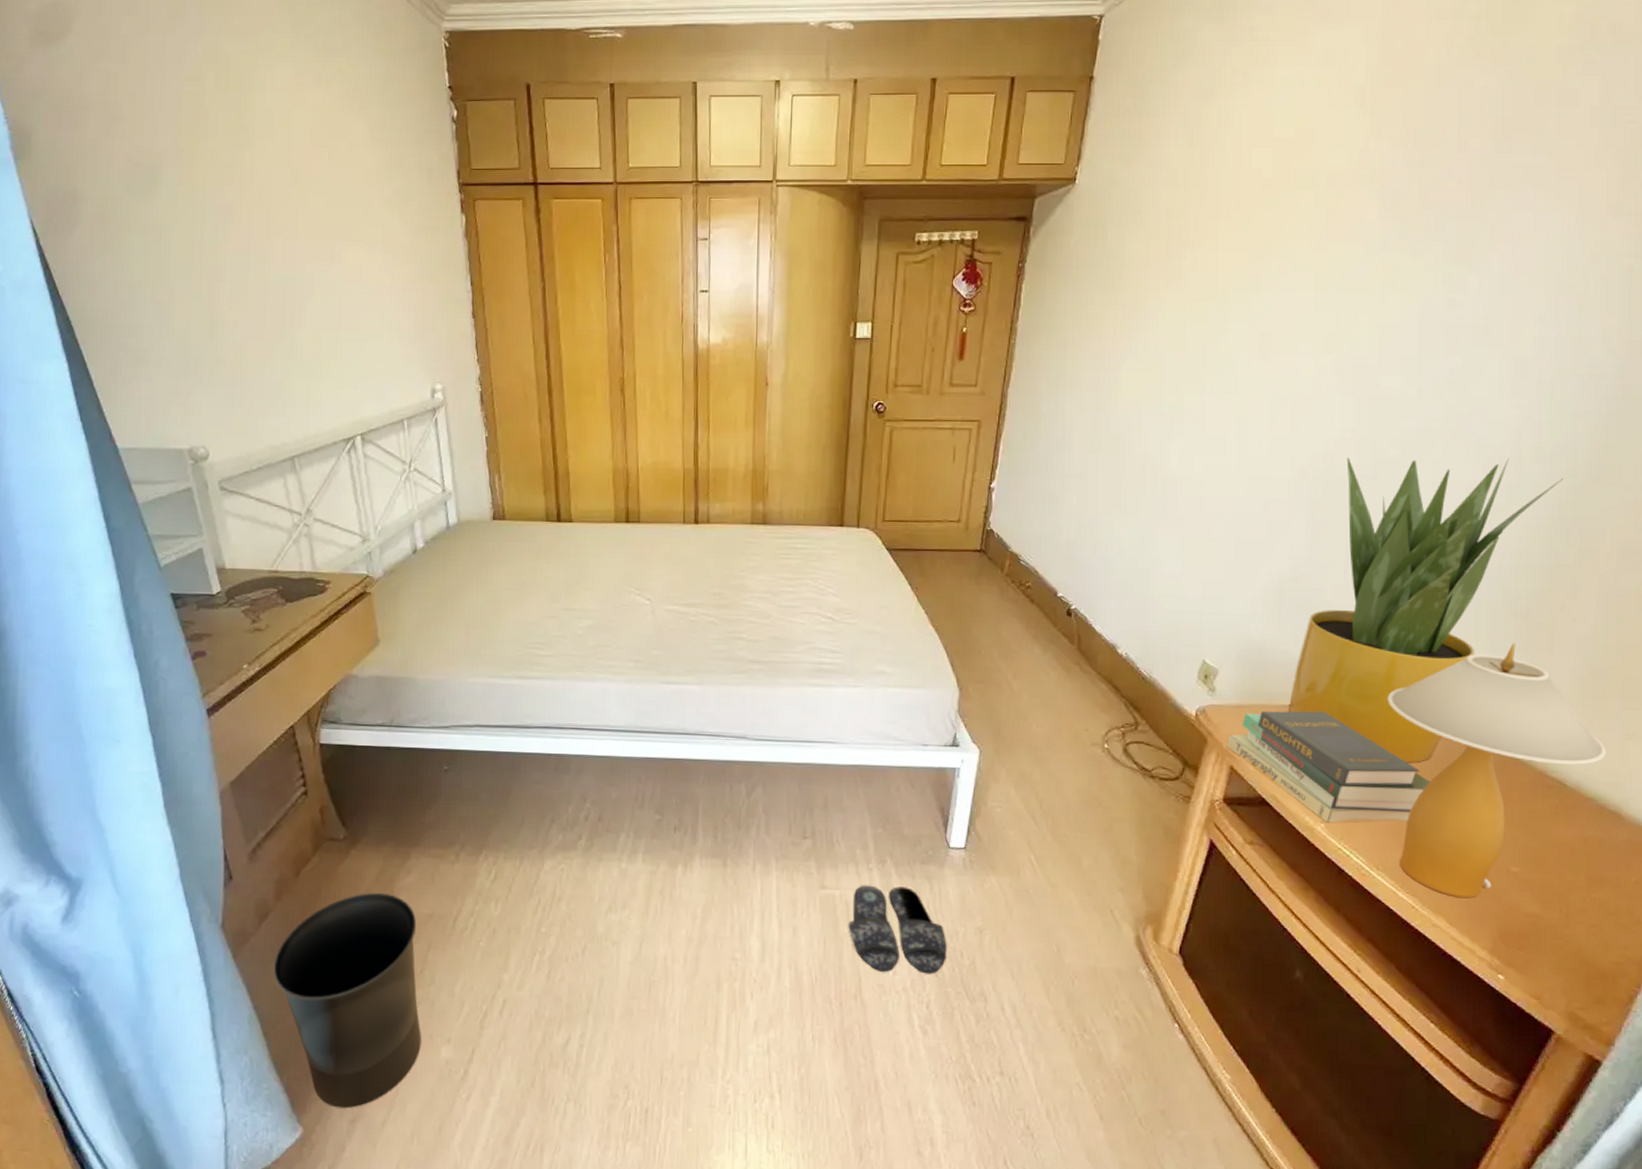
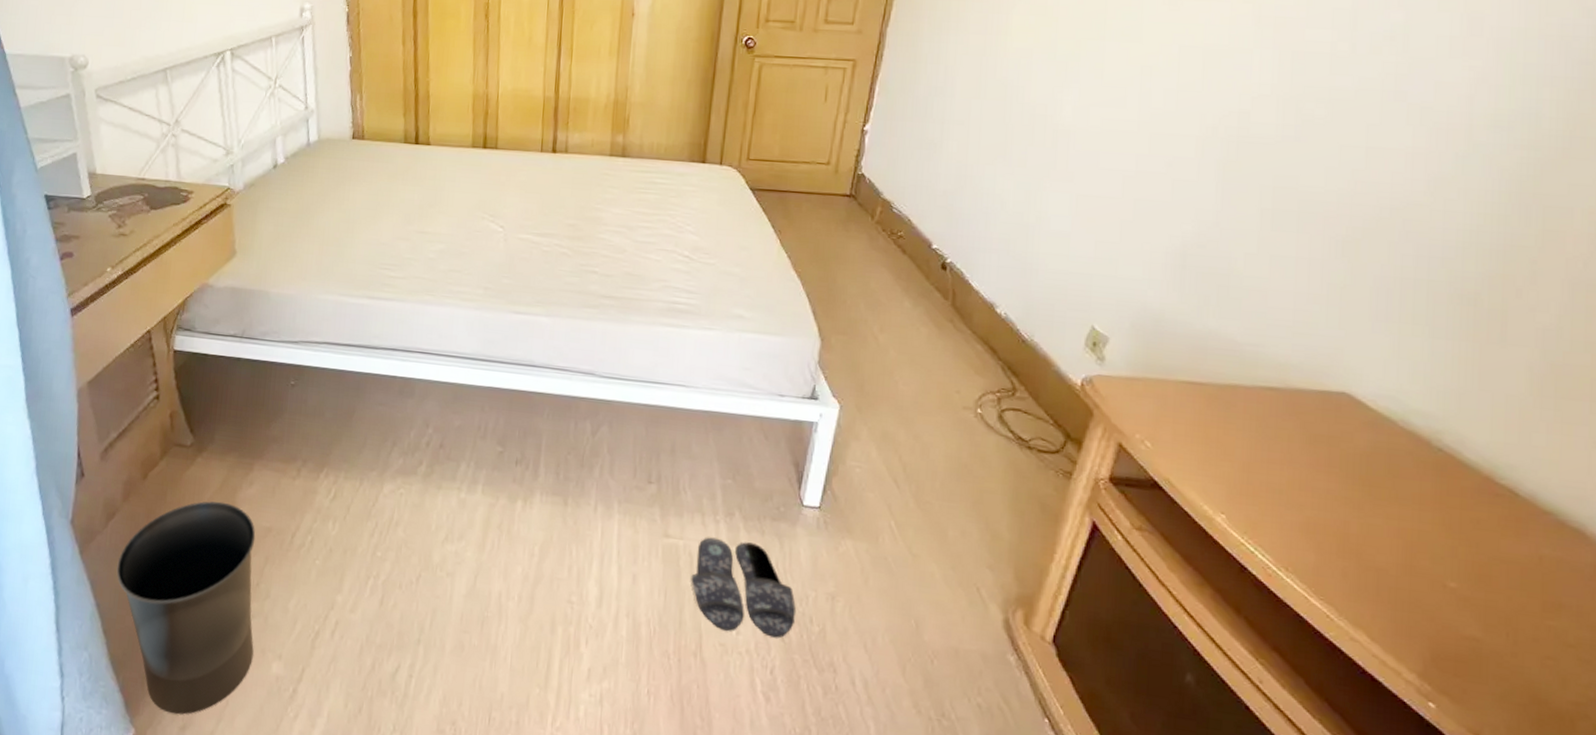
books: present [1226,711,1430,823] -> none [1114,386,1352,521]
planter: present [1287,457,1563,764] -> none [1187,116,1524,457]
table lamp: present [1388,642,1607,899] -> none [1304,329,1570,613]

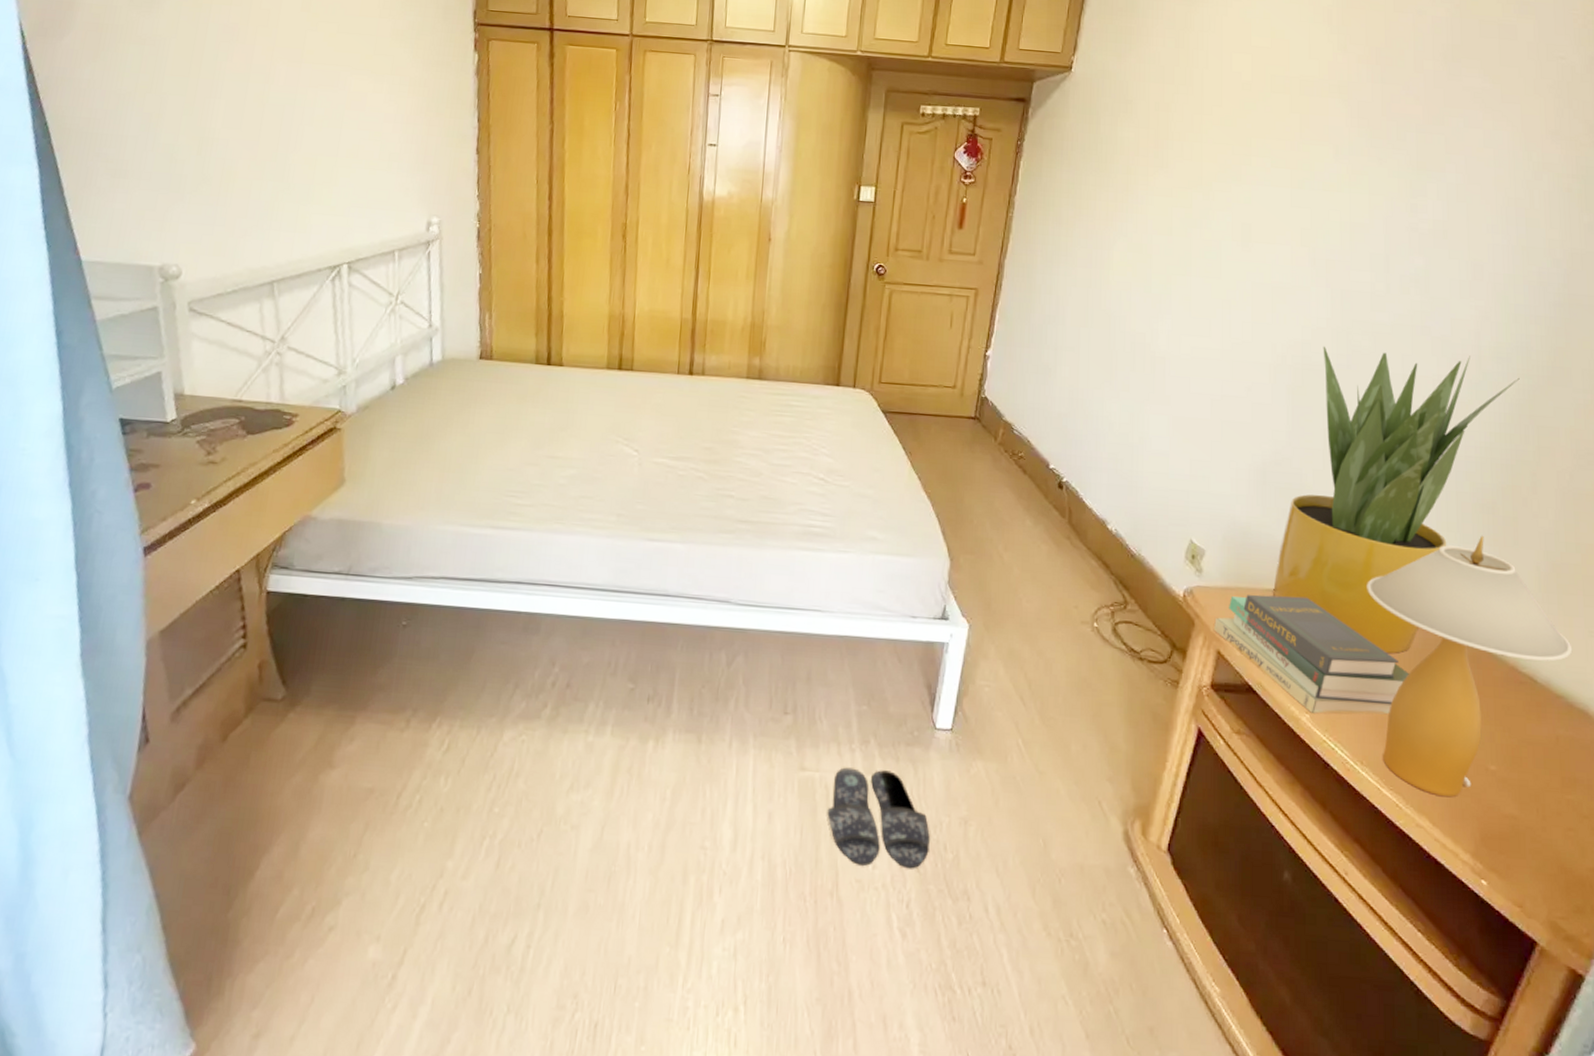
waste bin: present [116,501,256,715] -> none [183,762,355,1020]
books: none [1114,386,1352,521] -> present [1213,594,1409,715]
planter: none [1187,116,1524,457] -> present [1272,346,1520,655]
table lamp: none [1304,329,1570,613] -> present [1367,535,1573,798]

